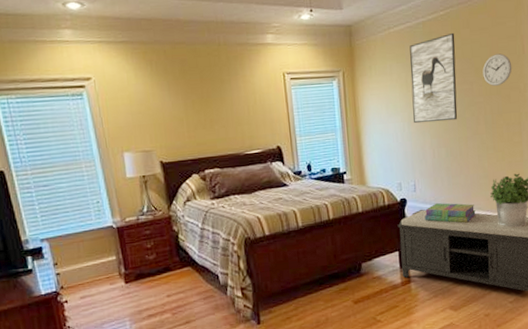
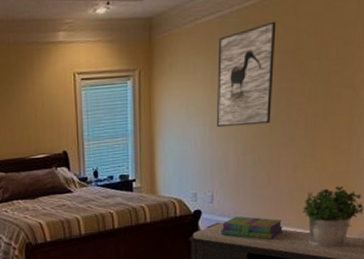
wall clock: present [482,53,512,87] -> none [308,44,347,84]

